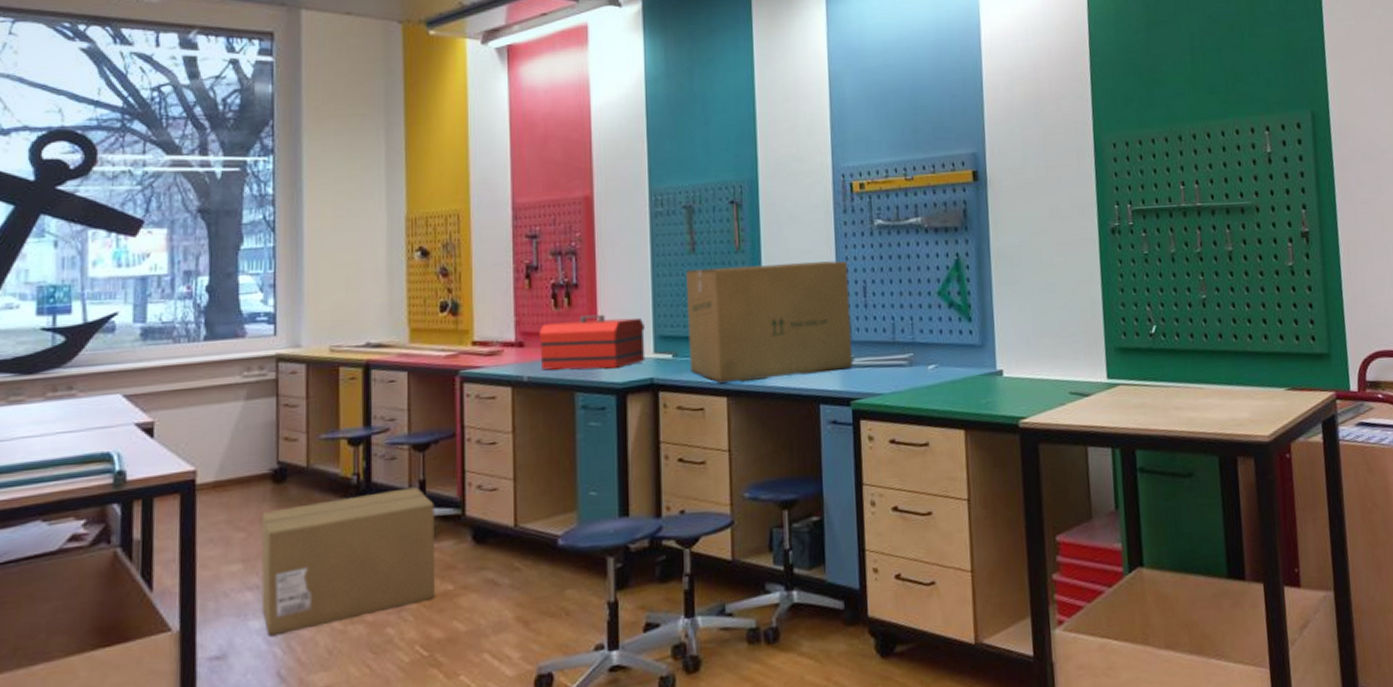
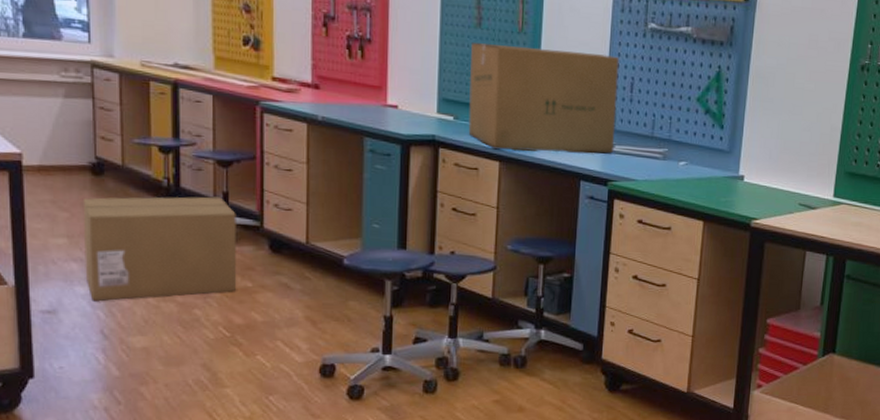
toolbox: present [538,314,646,371] -> none [333,69,430,121]

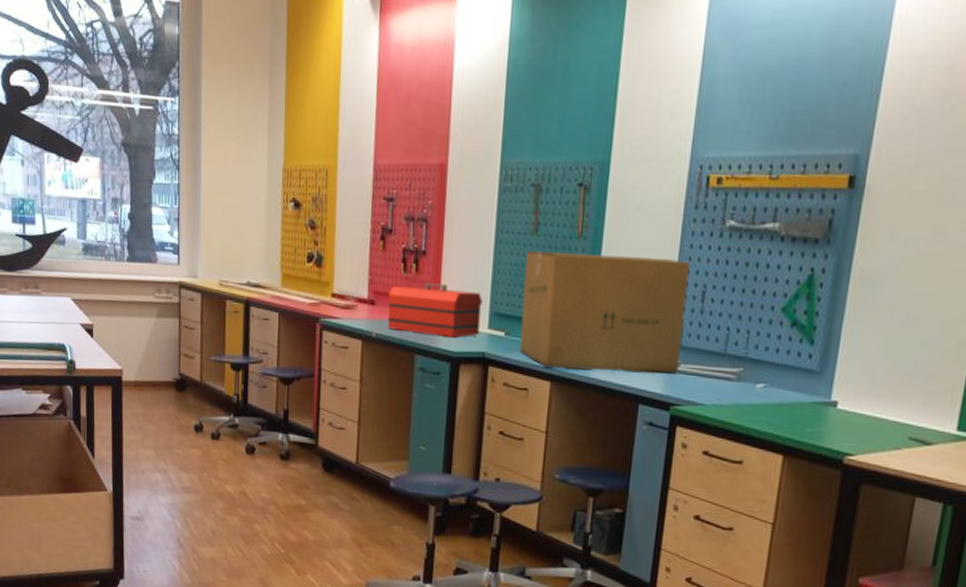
box: present [82,196,236,302] -> none [167,412,295,511]
toolbox: none [333,69,430,121] -> present [387,282,482,338]

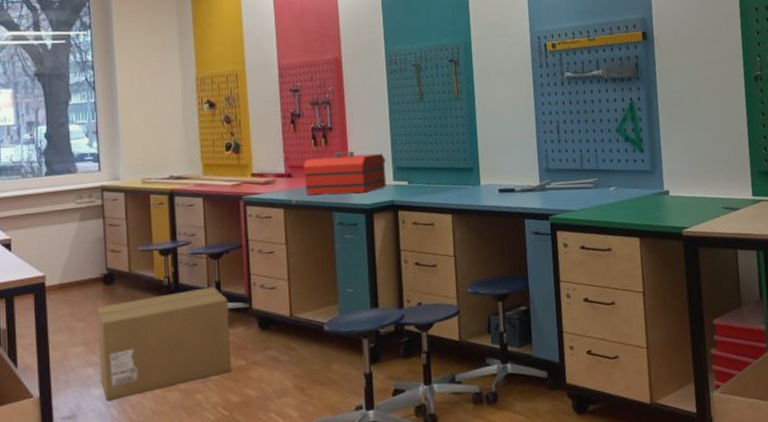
box: none [167,412,295,511] -> present [96,286,231,401]
box: present [519,251,690,374] -> none [417,105,551,204]

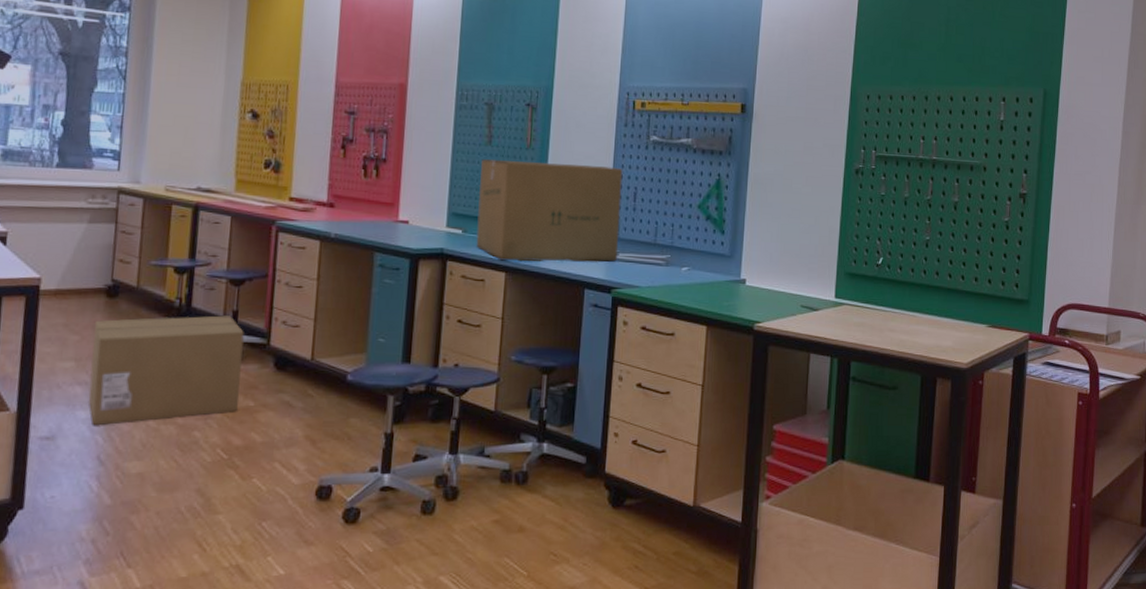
toolbox: present [302,150,387,196] -> none [347,186,441,236]
box: none [417,105,551,204] -> present [476,159,623,262]

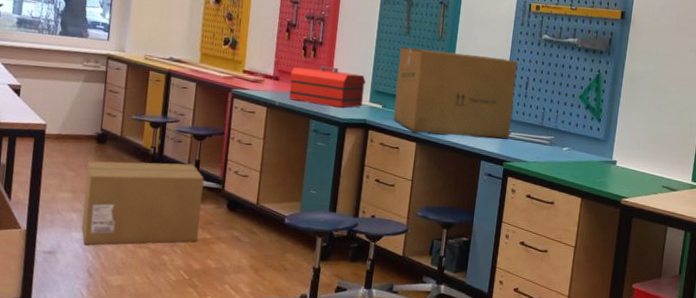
toolbox: none [347,186,441,236] -> present [289,65,366,108]

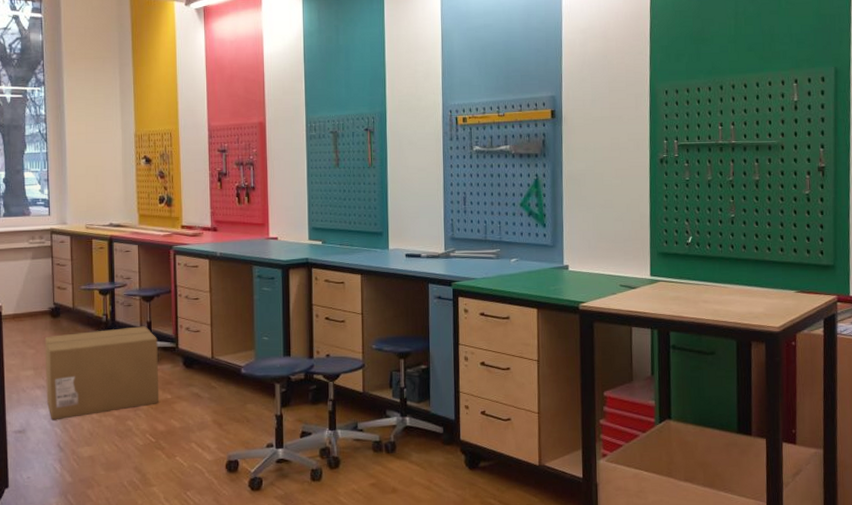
toolbox: present [289,65,366,108] -> none [227,210,303,250]
box: present [393,47,518,139] -> none [332,177,455,265]

